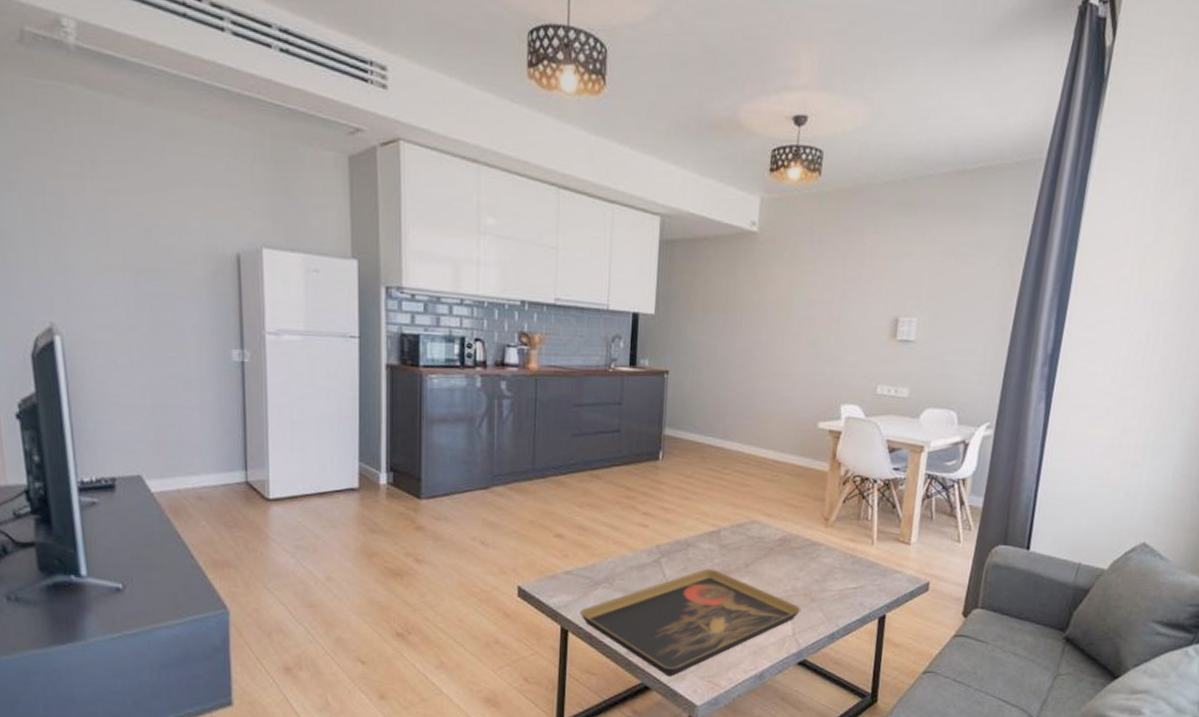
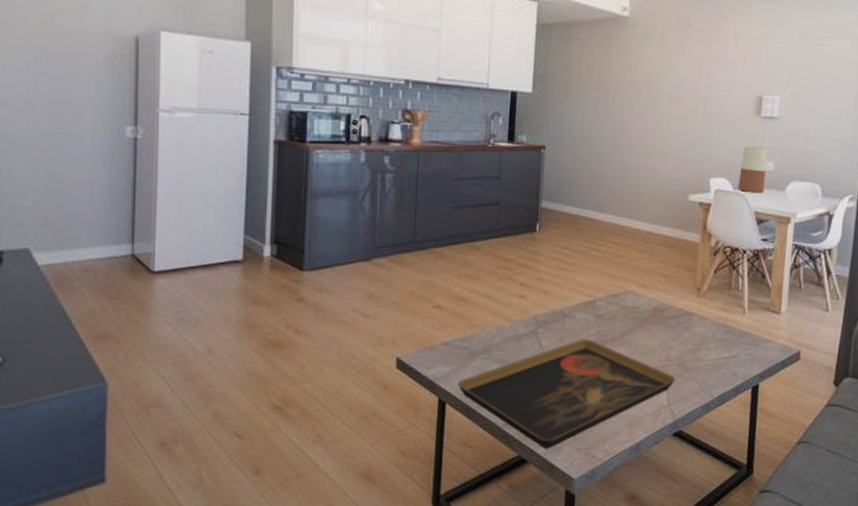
vase: none [870,371,902,421] -> present [738,146,768,194]

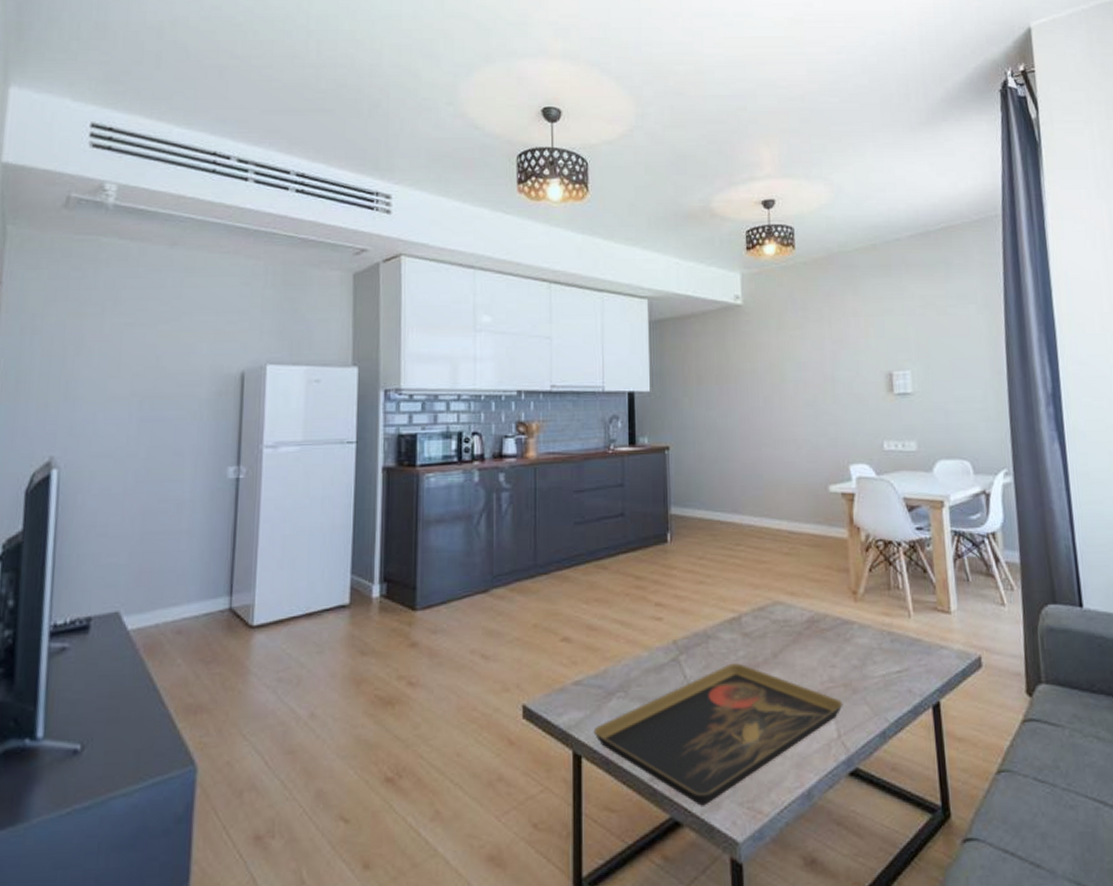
vase: present [738,146,768,194] -> none [880,426,910,478]

